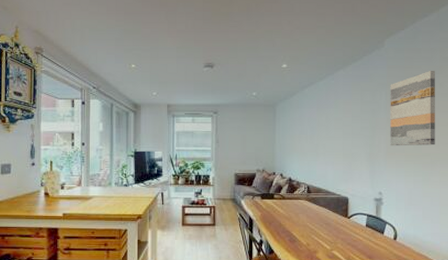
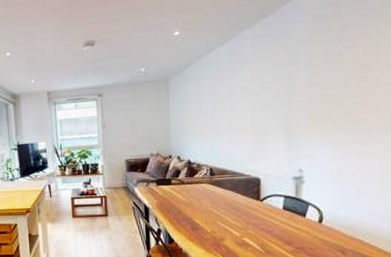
wall art: present [390,70,435,146] -> none [311,14,373,115]

